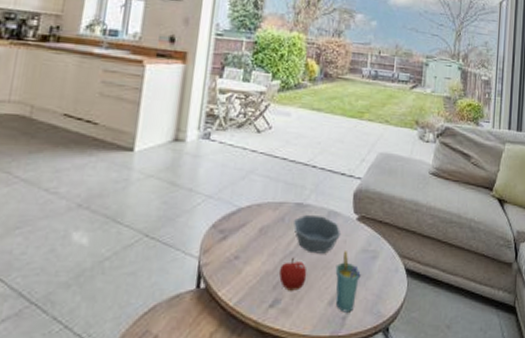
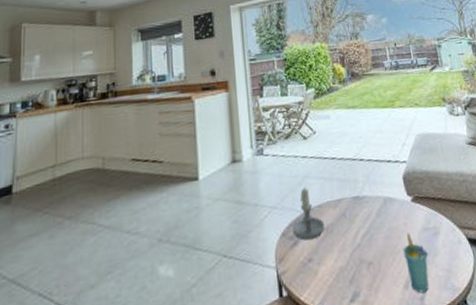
candle: none [224,182,260,237] -> present [292,186,325,241]
fruit: present [279,257,307,291] -> none [352,248,379,283]
bowl: present [293,214,342,254] -> none [355,204,401,242]

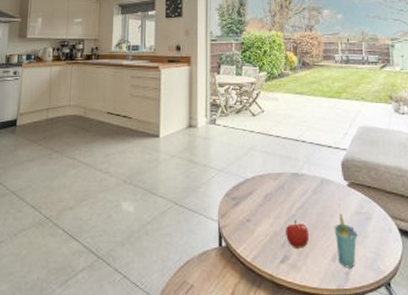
candle: present [292,186,325,241] -> none [235,157,265,203]
fruit: none [352,248,379,283] -> present [286,219,310,249]

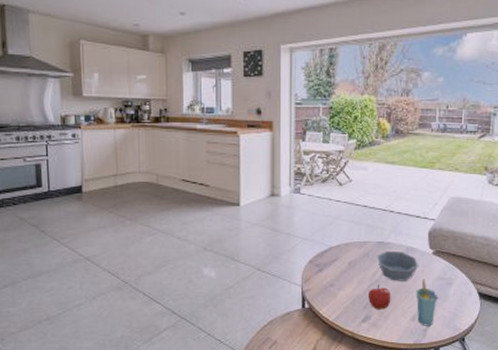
bowl: none [292,182,335,216] -> present [377,250,419,281]

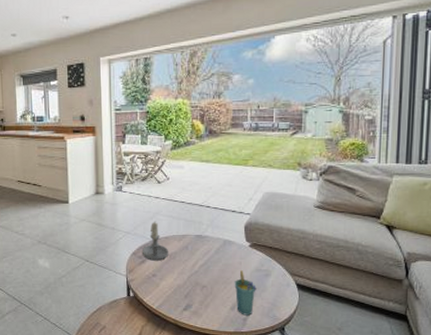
candle: none [319,226,349,269] -> present [141,221,169,261]
fruit: present [368,284,391,310] -> none [189,275,211,299]
bowl: present [377,250,419,281] -> none [196,243,237,273]

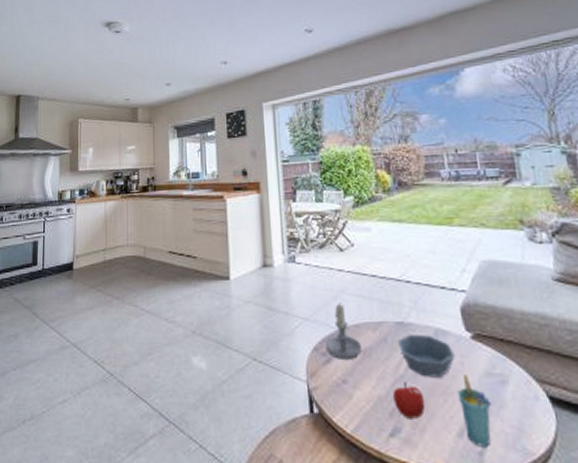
fruit: none [189,275,211,299] -> present [393,381,426,419]
bowl: none [196,243,237,273] -> present [398,334,456,378]

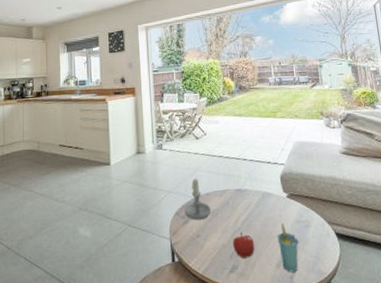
bowl: present [398,334,456,378] -> none [237,197,277,228]

